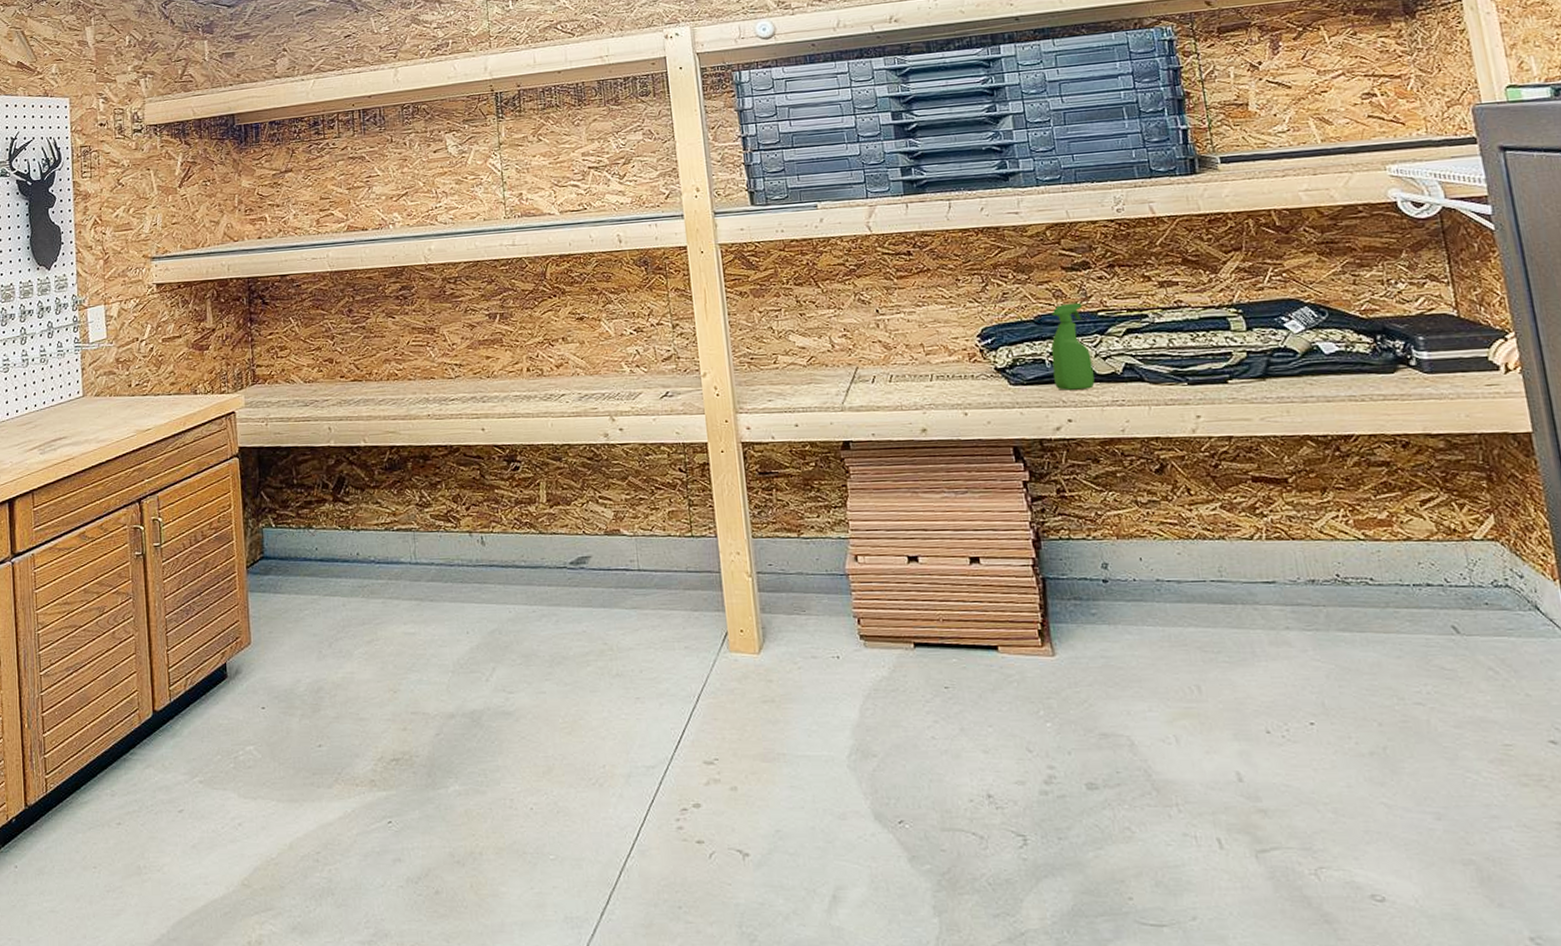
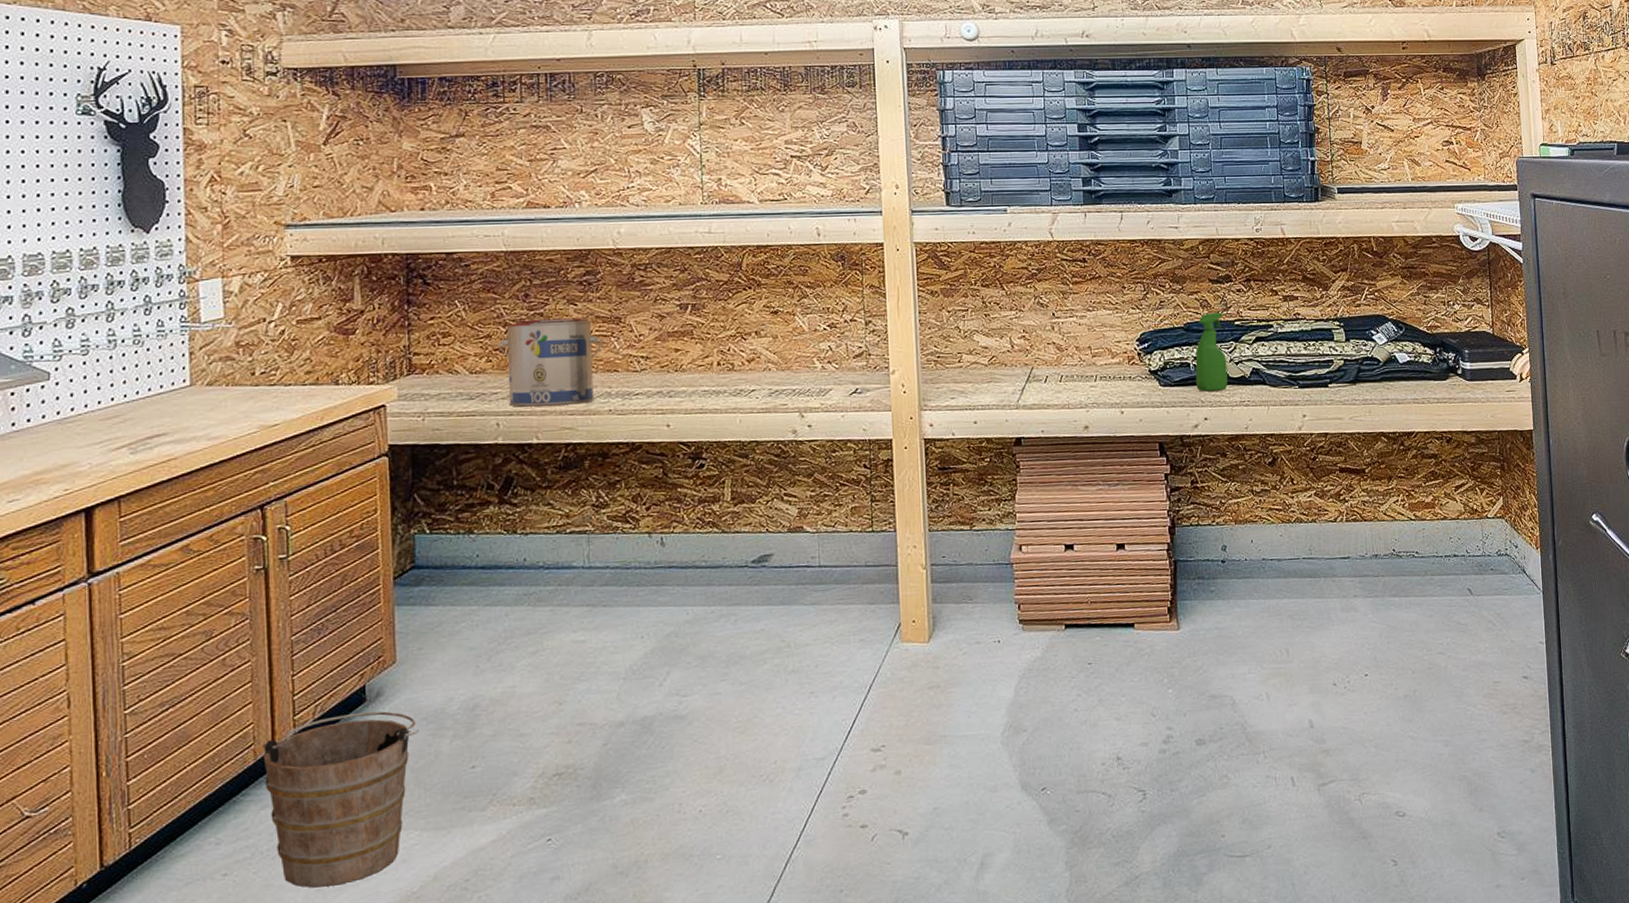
bucket: none [145,687,272,844] -> present [263,711,419,888]
paint can: none [327,329,420,413] -> present [498,317,603,407]

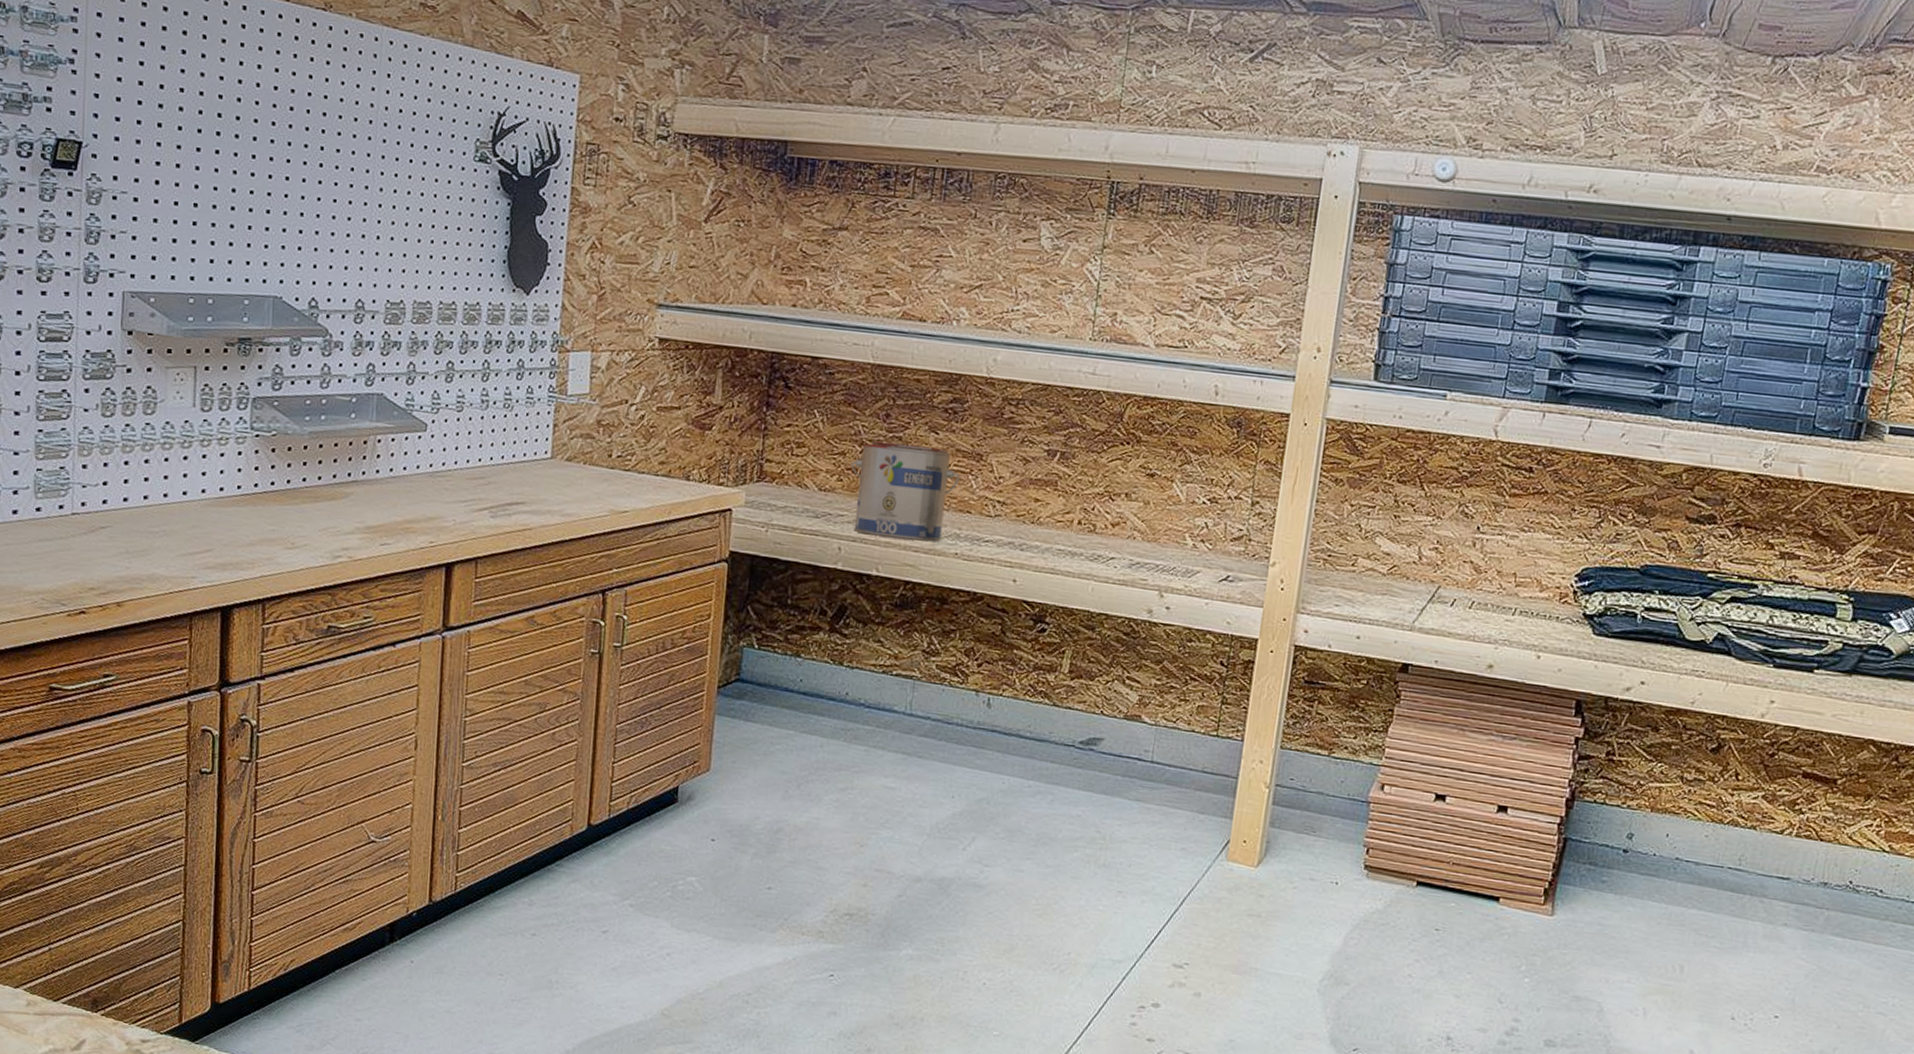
bucket: present [263,711,419,888] -> none [577,810,723,970]
spray bottle: present [1195,312,1228,392] -> none [1639,557,1695,654]

